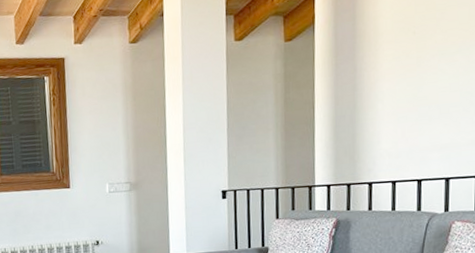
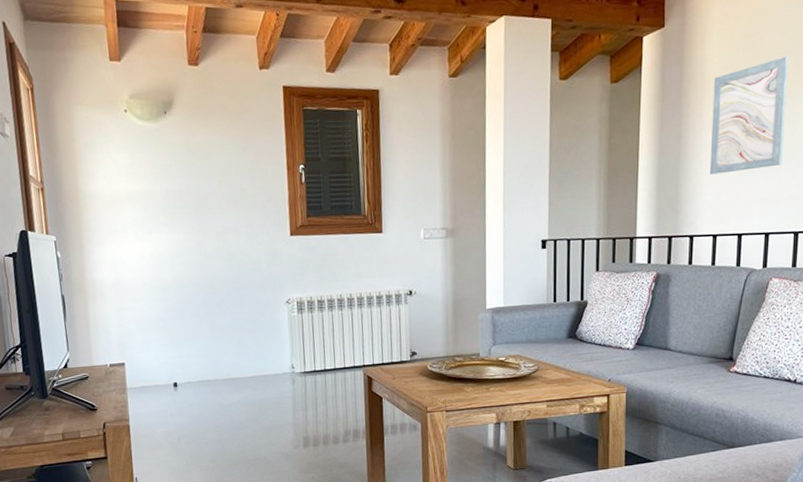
wall art: none [386,8,463,124] -> present [709,57,790,175]

